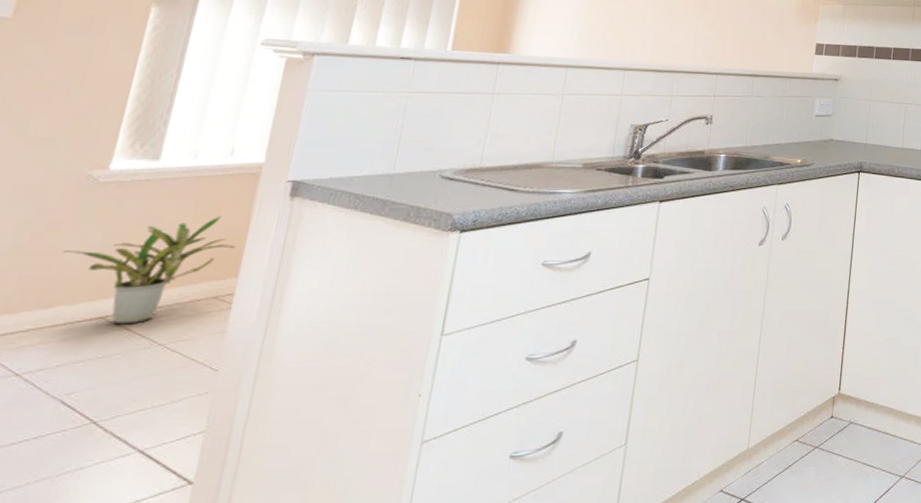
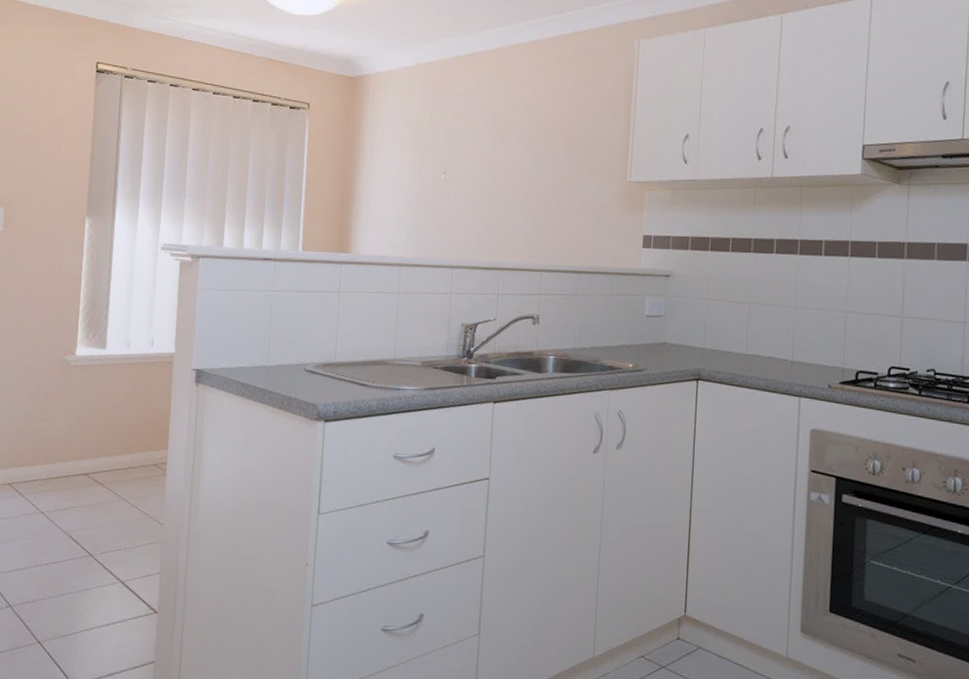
potted plant: present [62,216,235,325] -> none [56,397,163,481]

